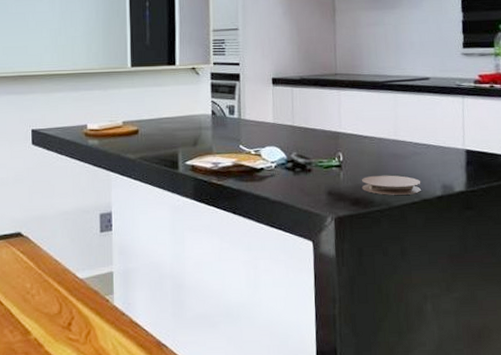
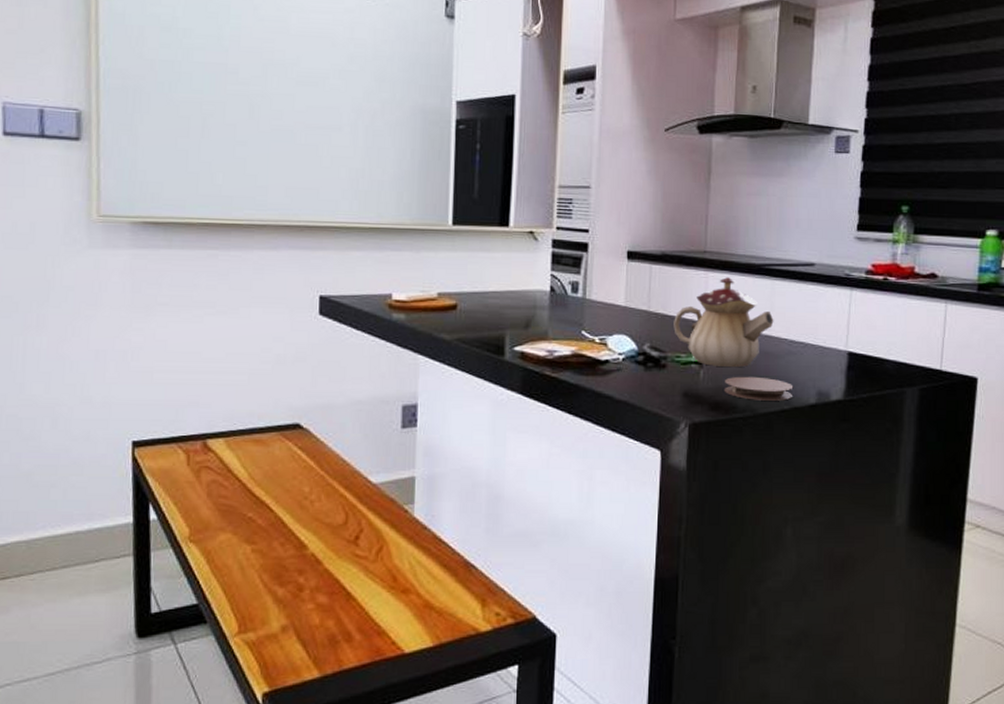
teapot: none [315,94,399,169] -> present [674,277,774,368]

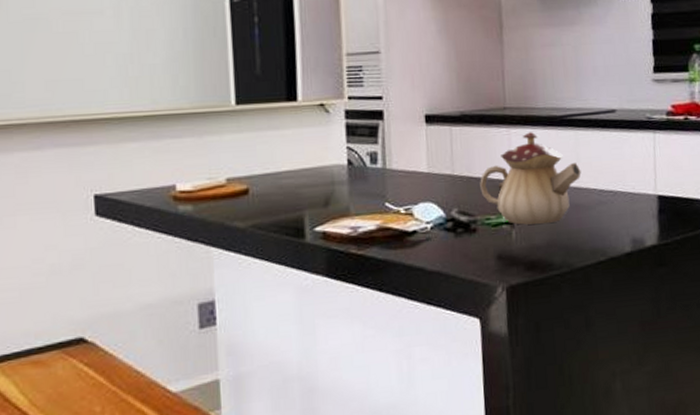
coaster: present [724,376,794,401] -> none [538,230,608,255]

